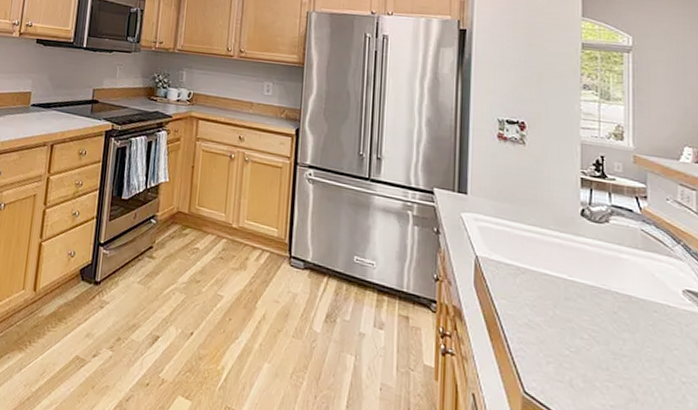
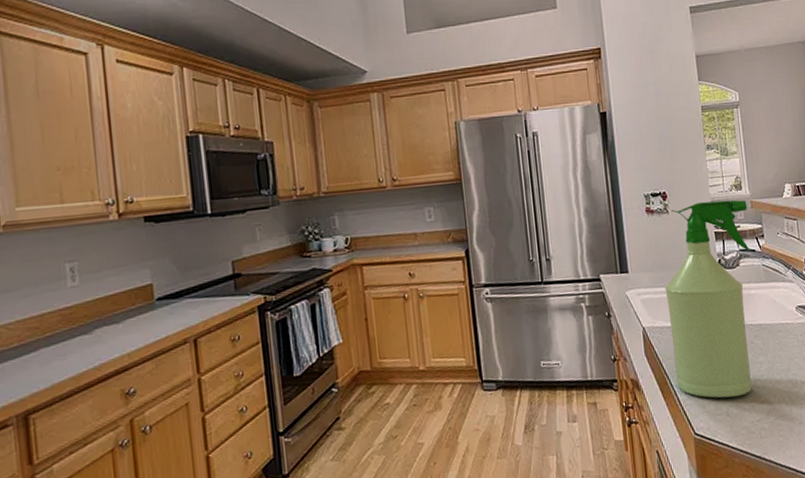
spray bottle: none [508,141,628,370] -> present [664,200,752,398]

